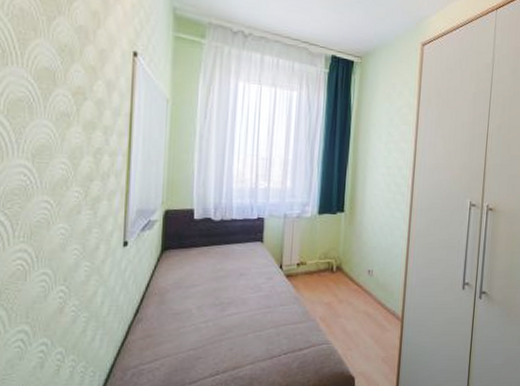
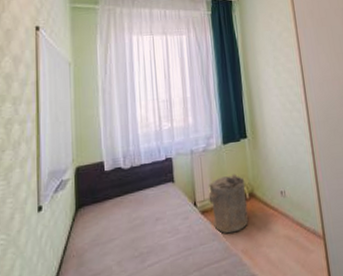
laundry hamper: none [294,245,335,300] -> present [208,174,249,234]

